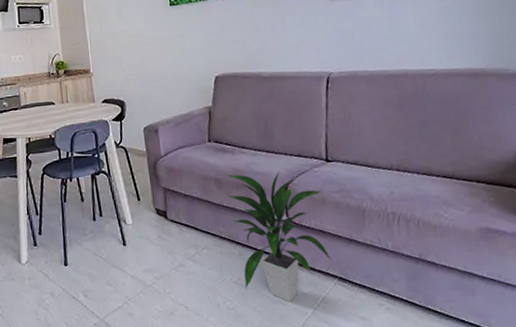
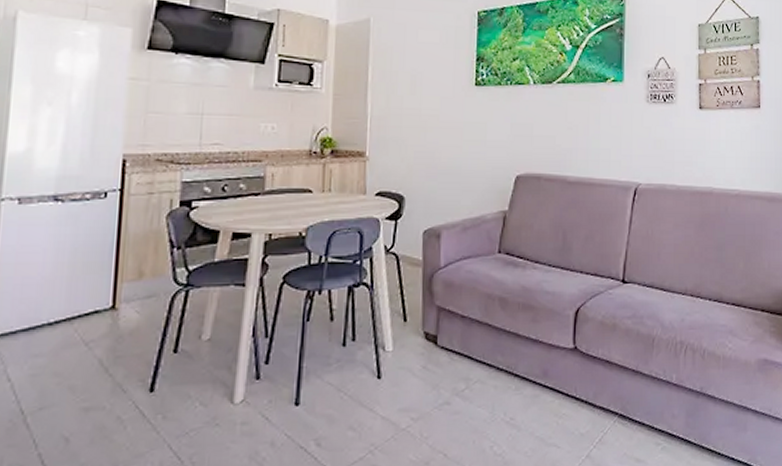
indoor plant: present [227,171,332,302] -> none [511,291,615,445]

